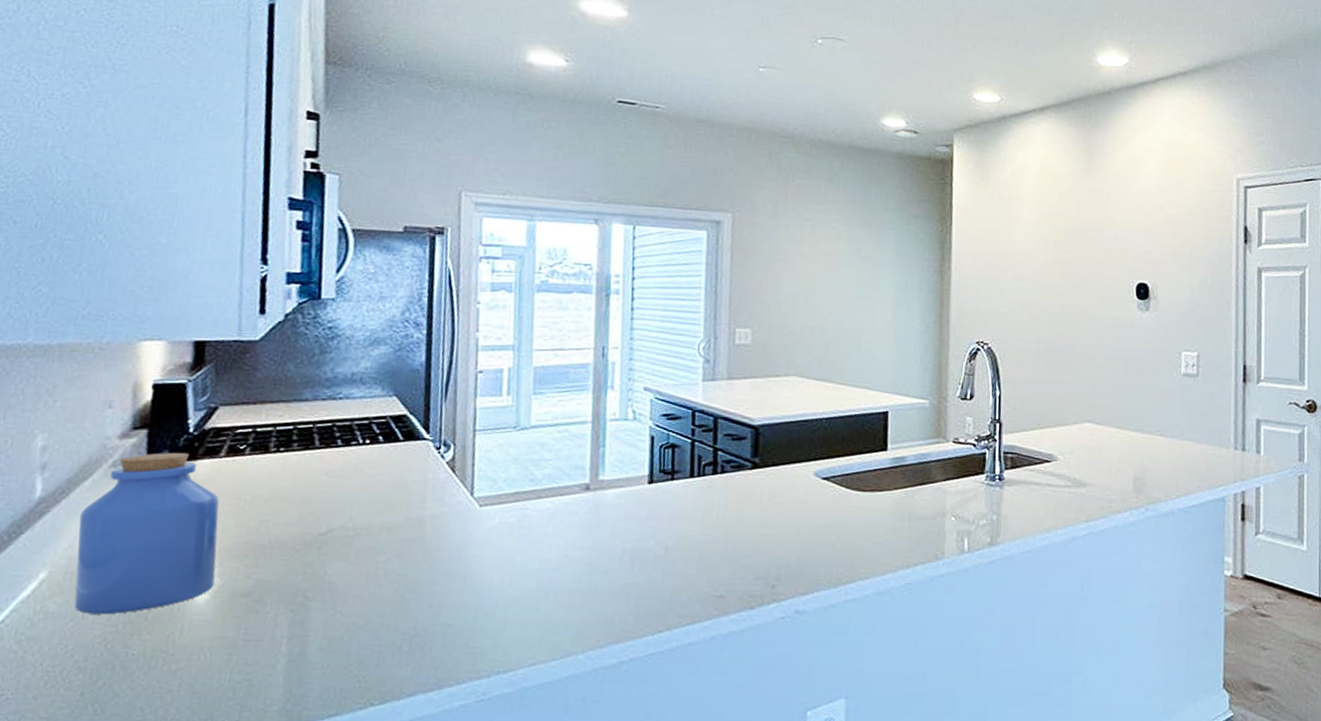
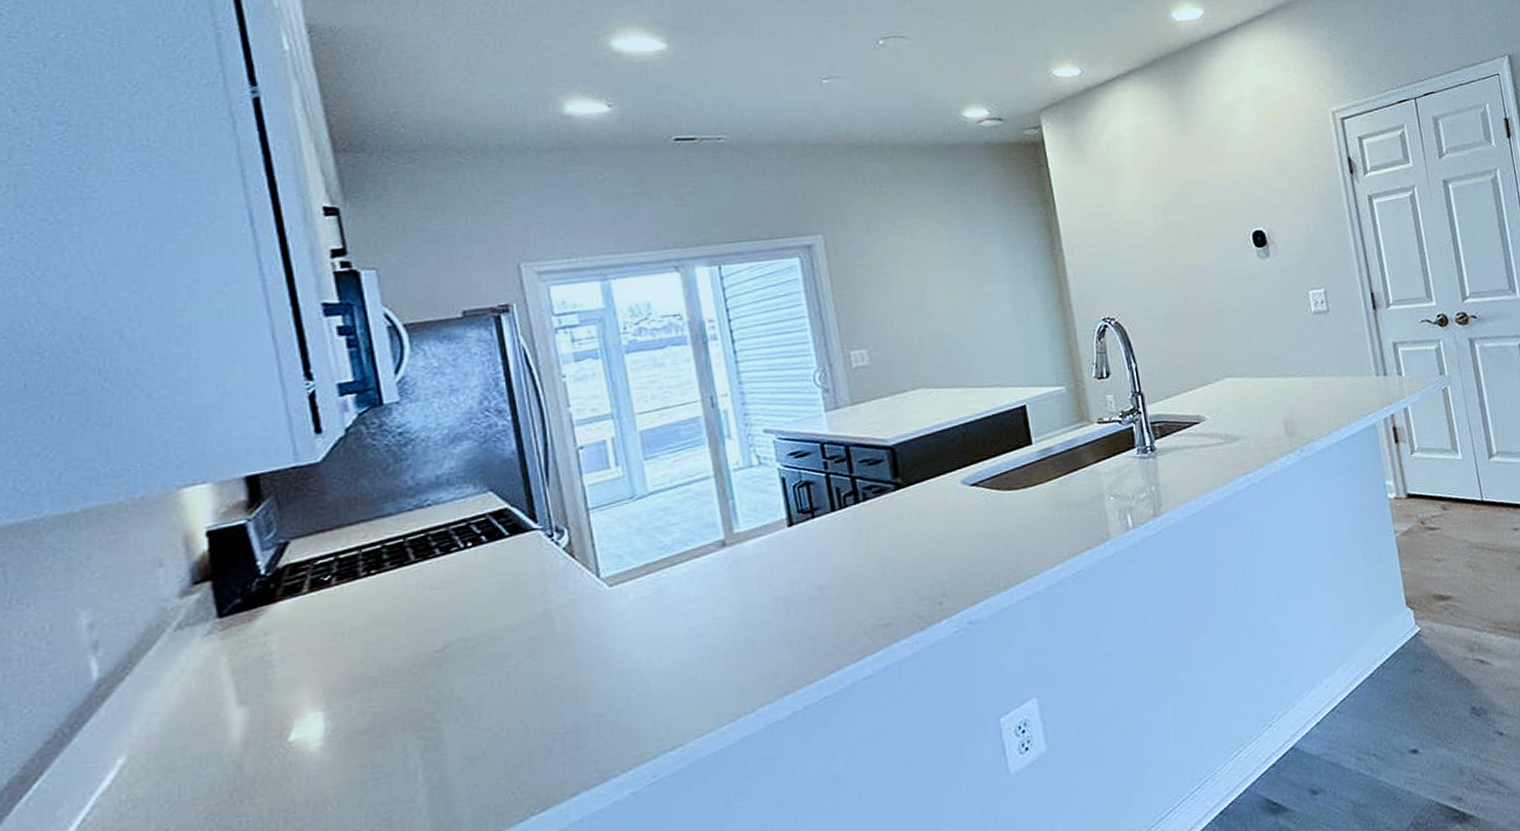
jar: present [74,452,220,615] -> none [150,597,327,792]

